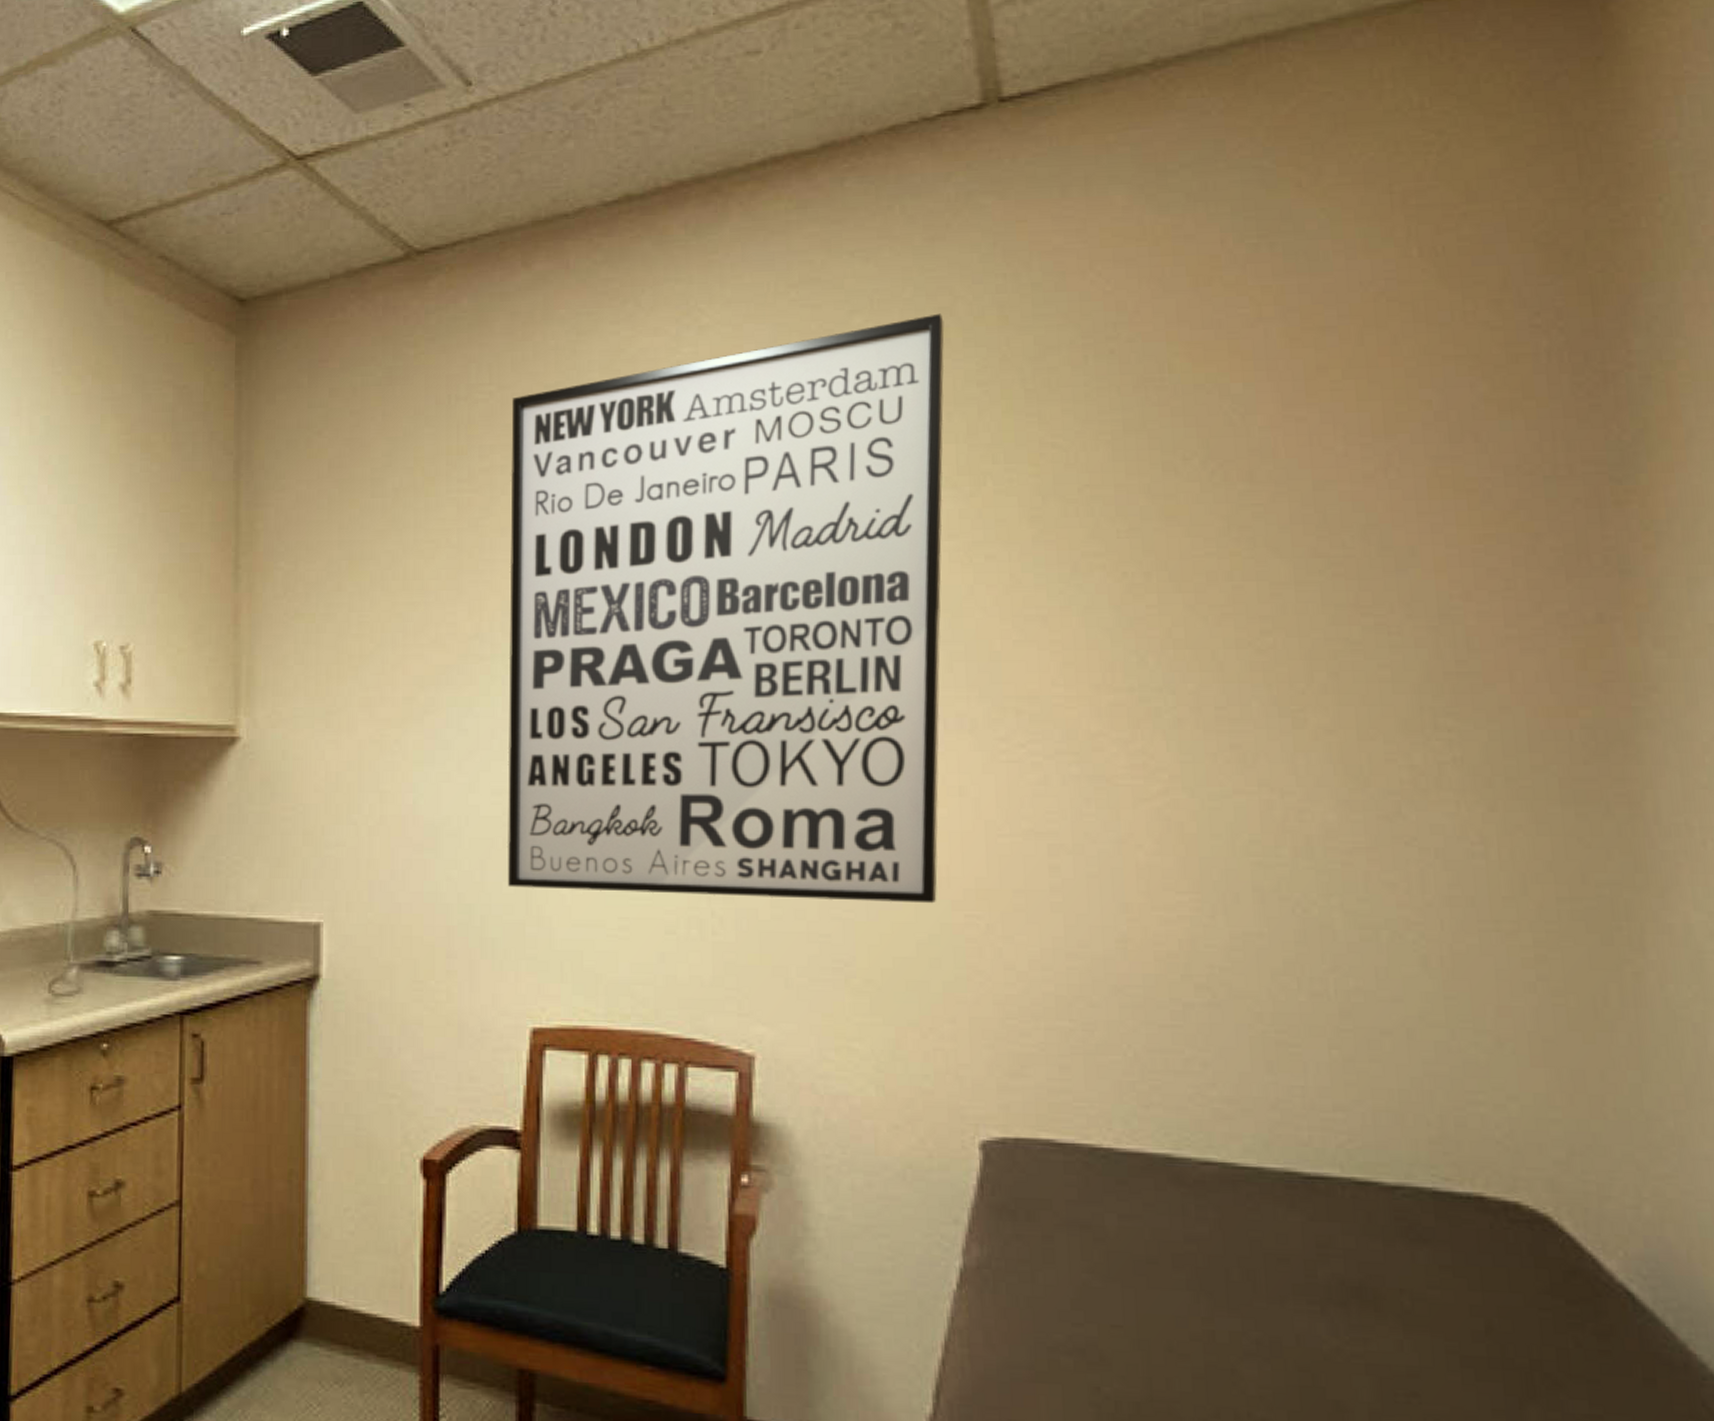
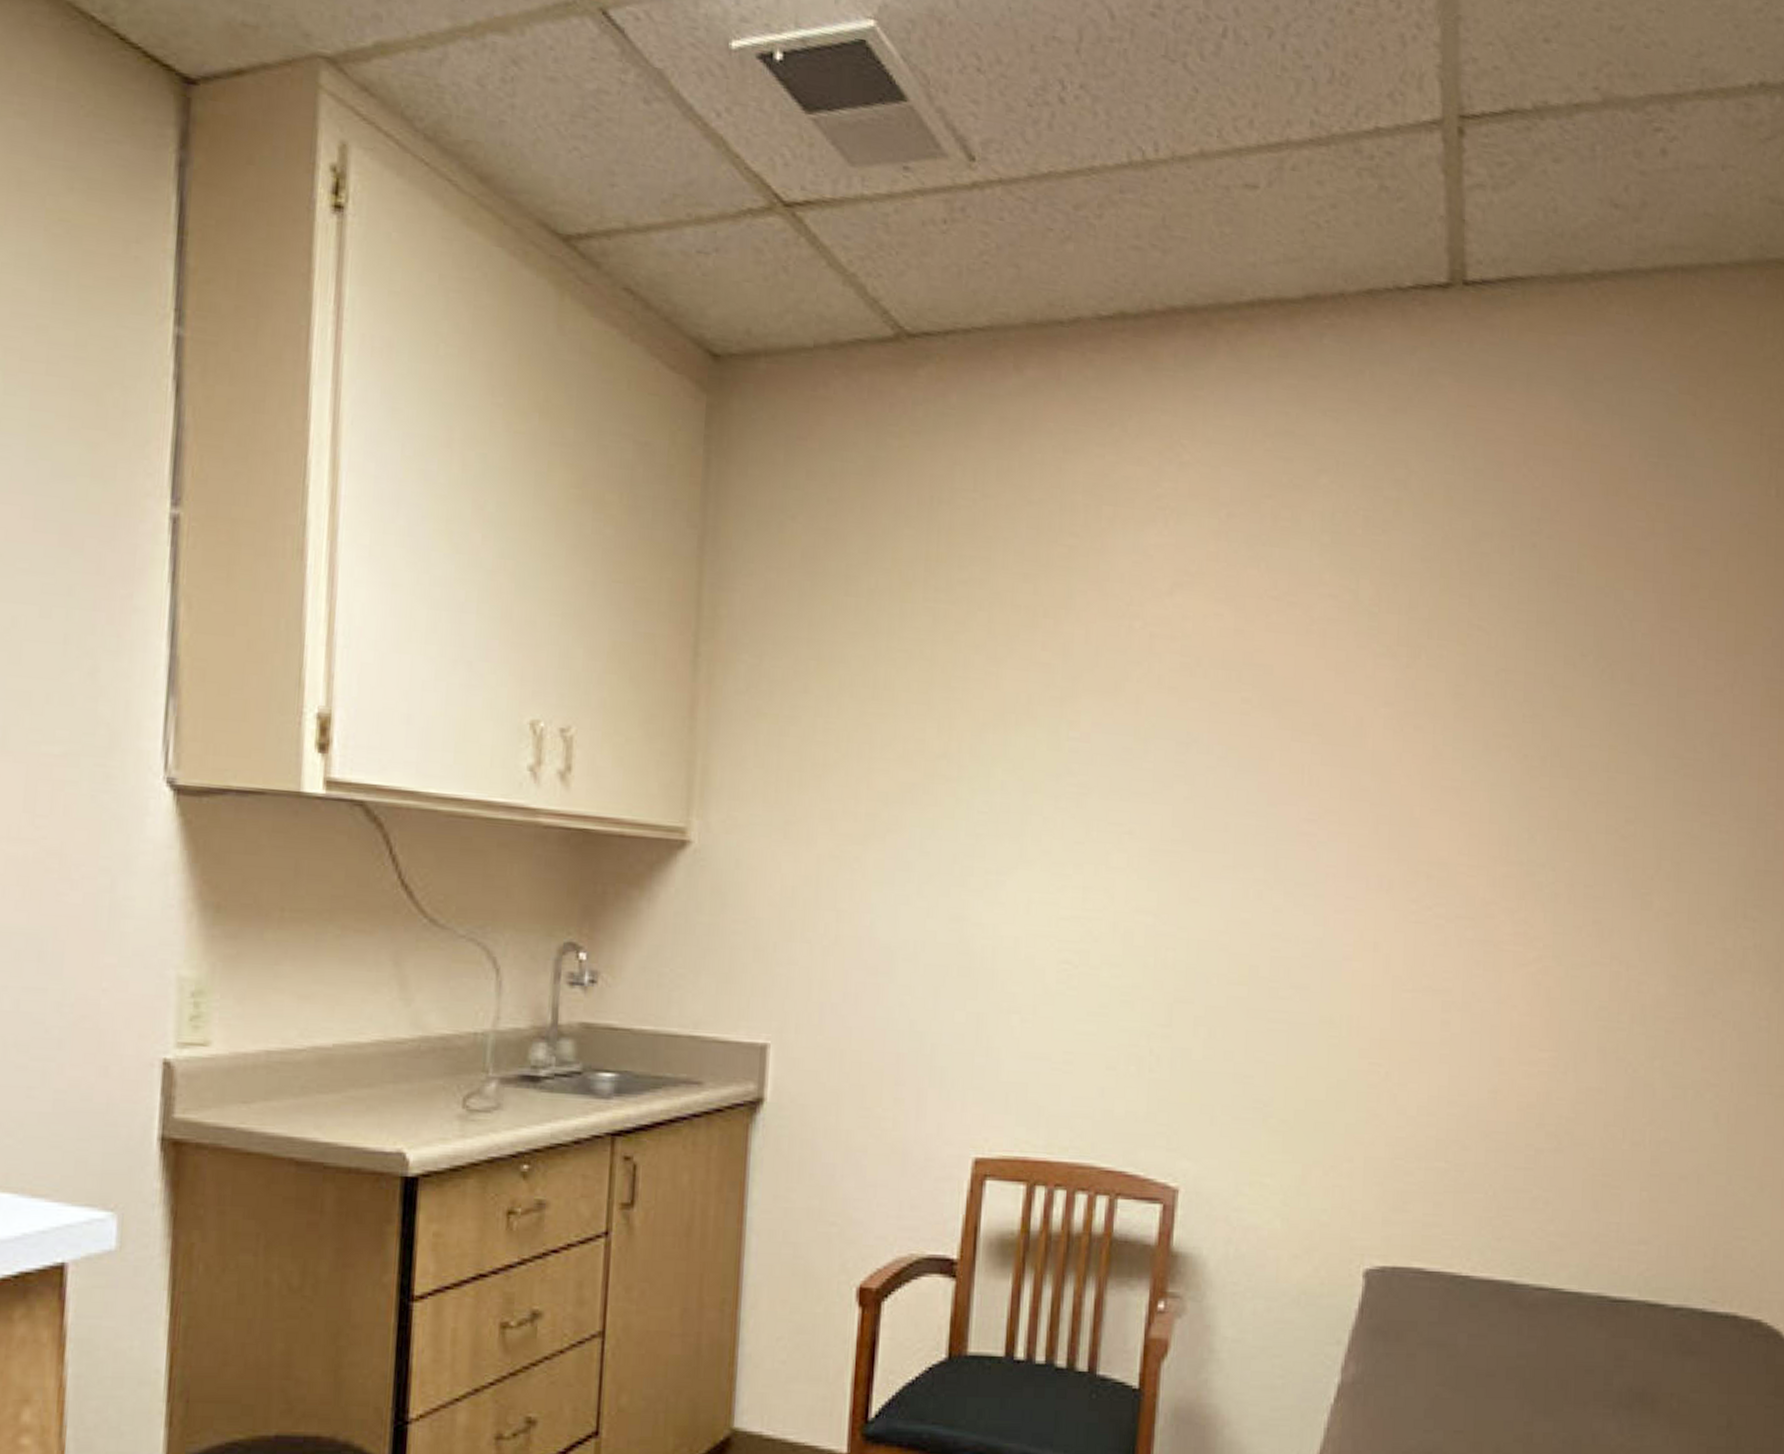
wall art: present [508,313,945,904] -> none [960,484,1399,1051]

